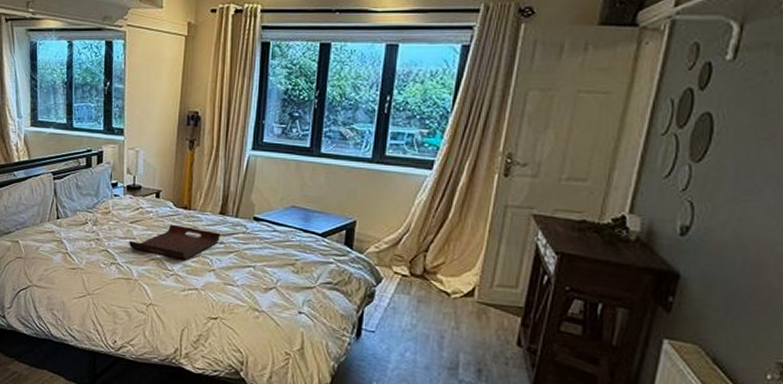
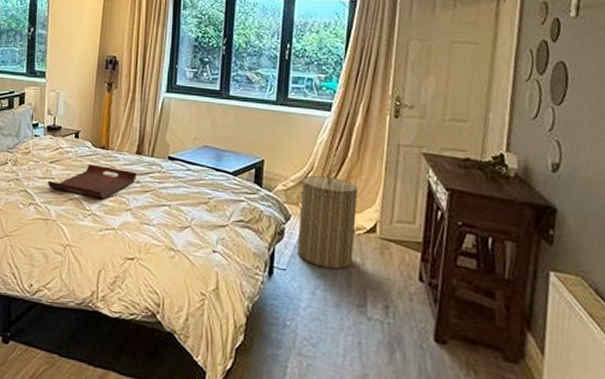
laundry hamper: none [387,233,457,332] -> present [297,171,358,269]

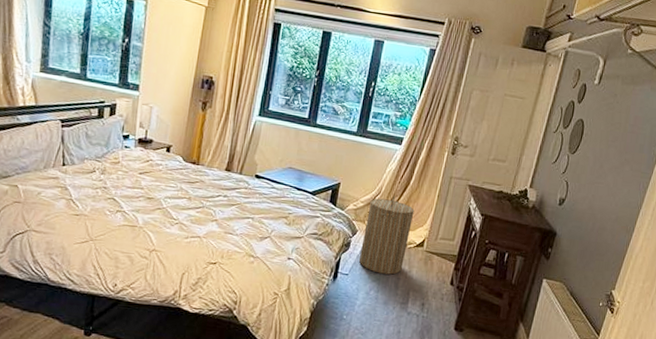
serving tray: present [48,164,137,199] -> none [136,177,225,210]

